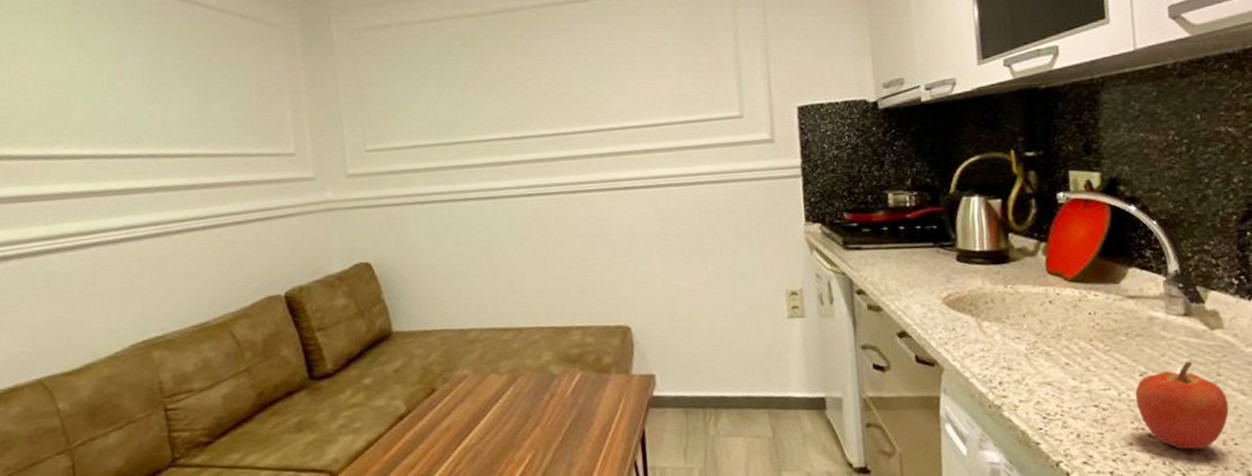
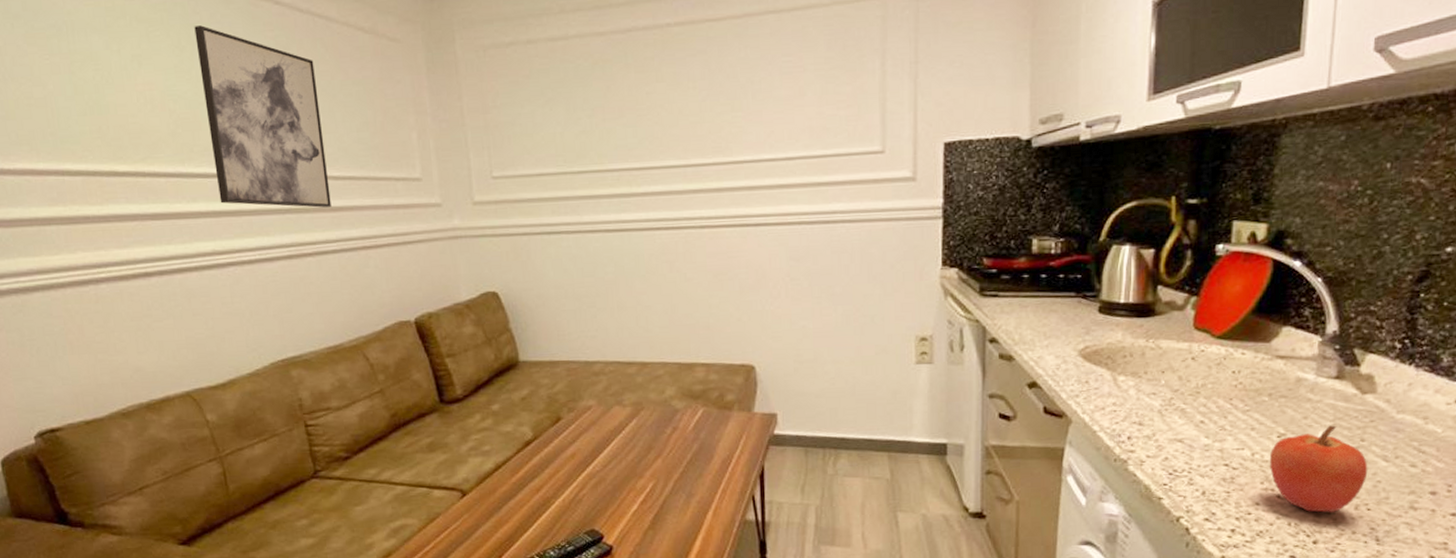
wall art: none [73,15,203,185] -> present [194,25,331,208]

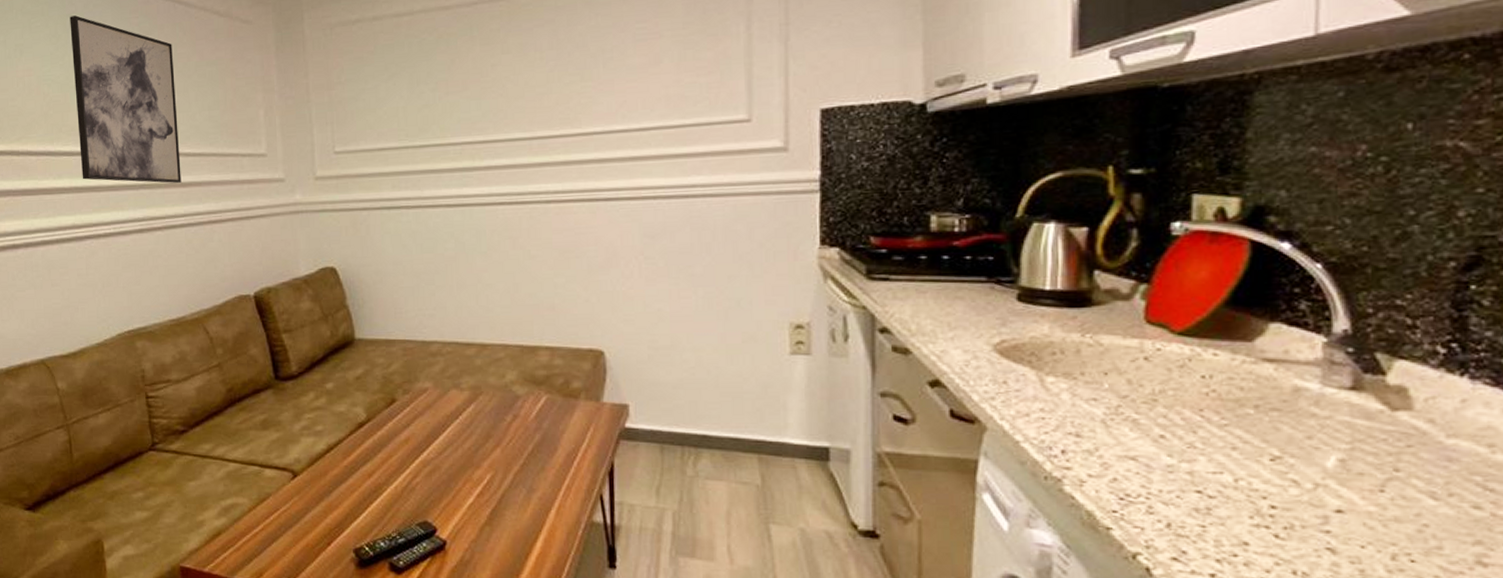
apple: present [1269,425,1368,513] -> none [1259,449,1408,561]

